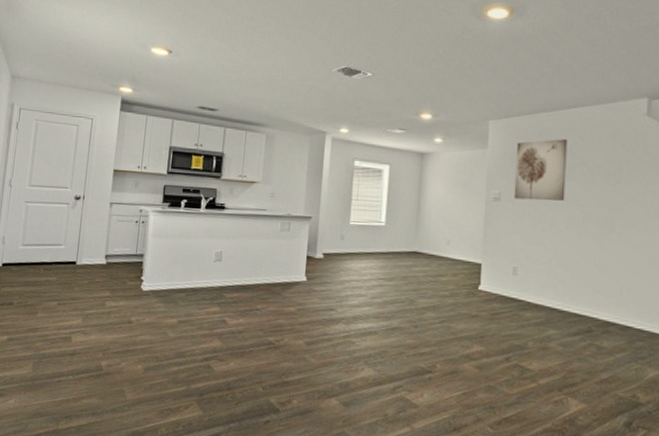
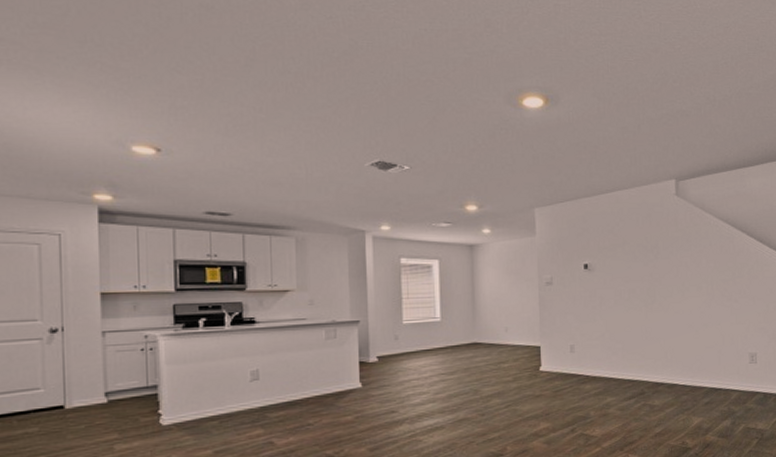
wall art: present [514,139,568,201] -> none [563,222,611,282]

